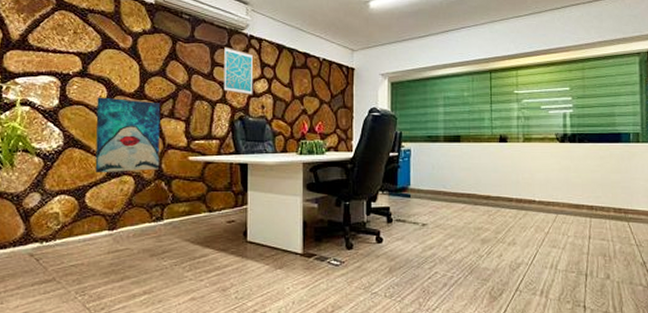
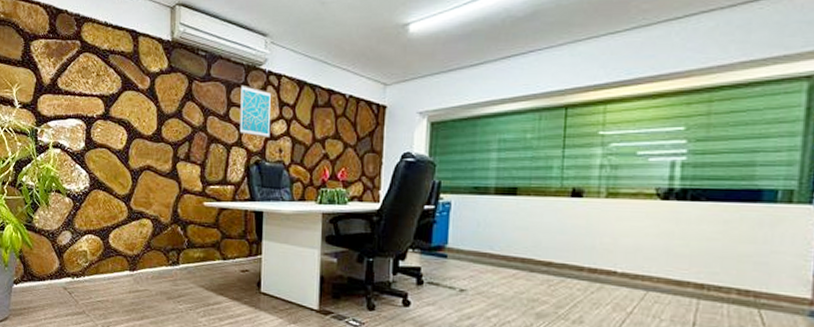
wall art: present [95,97,161,173] -> none [117,140,177,216]

